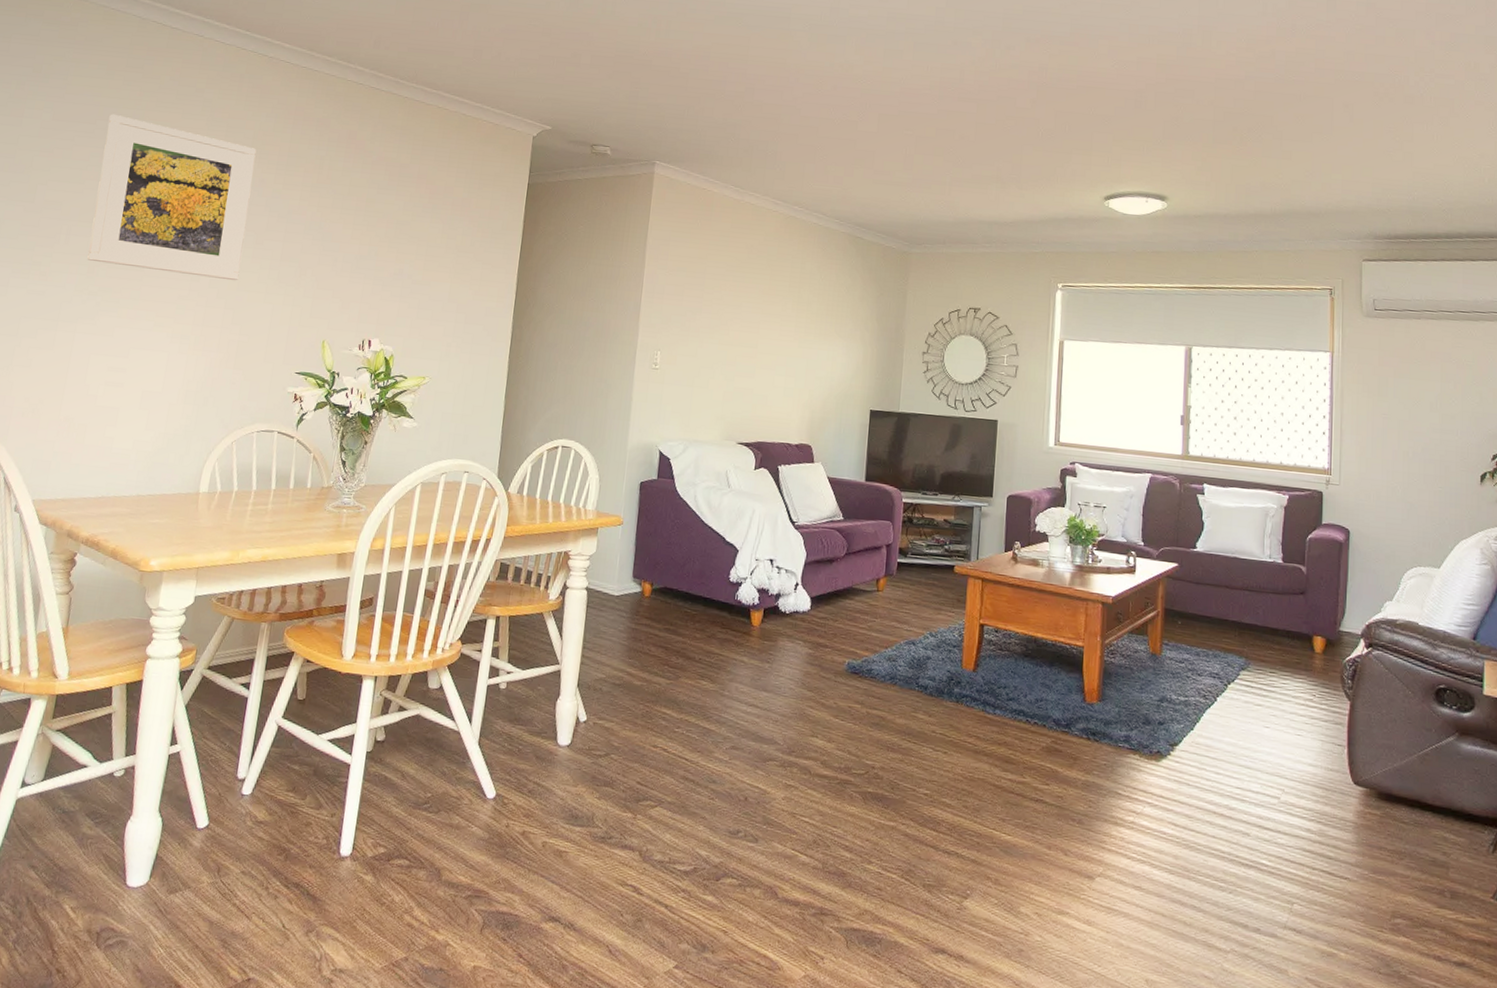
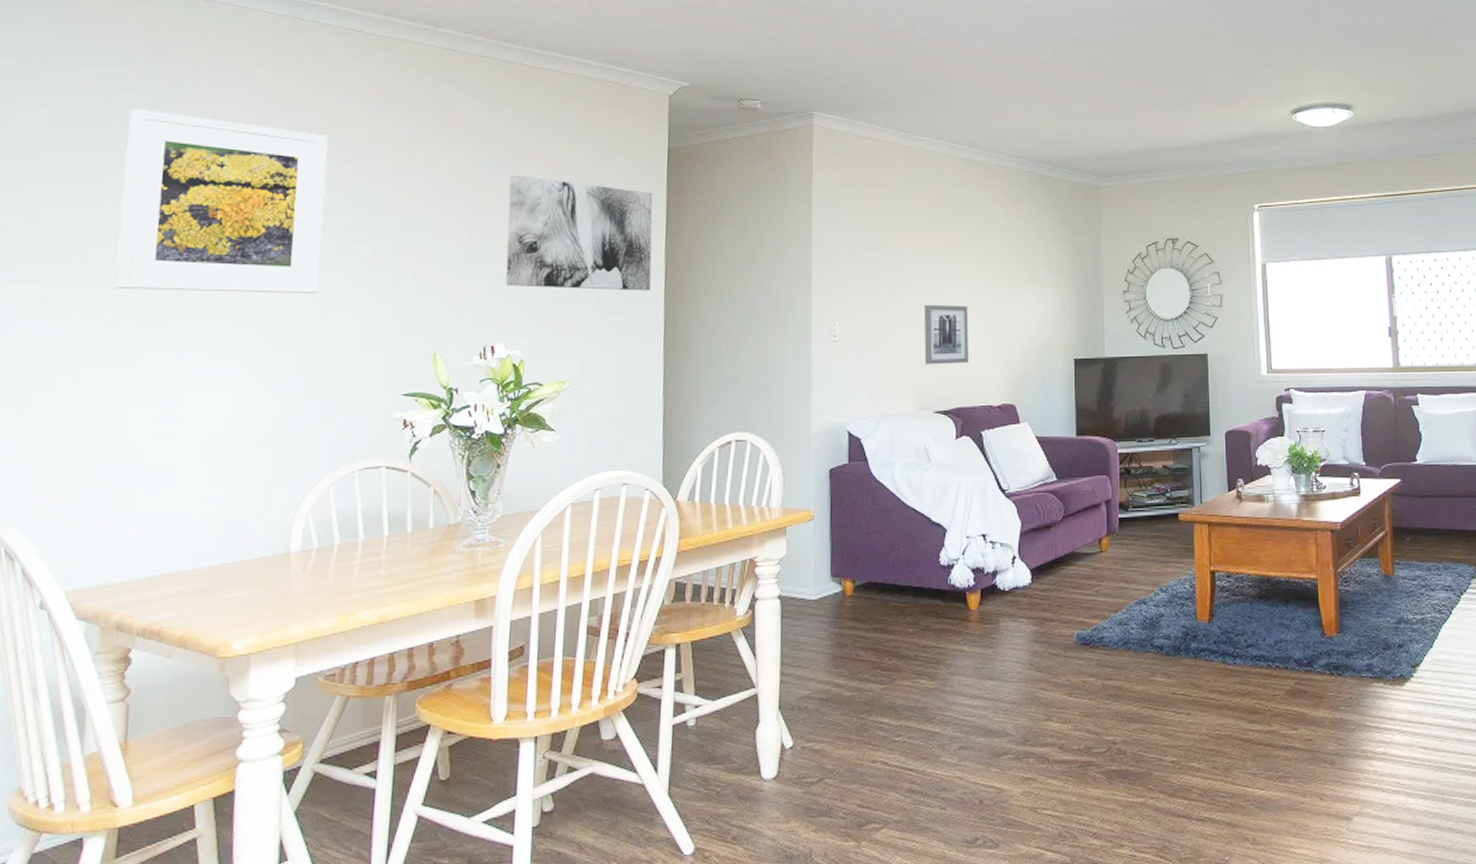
wall art: none [385,195,512,307] -> present [505,175,653,291]
wall art: none [733,344,777,402] -> present [924,304,968,365]

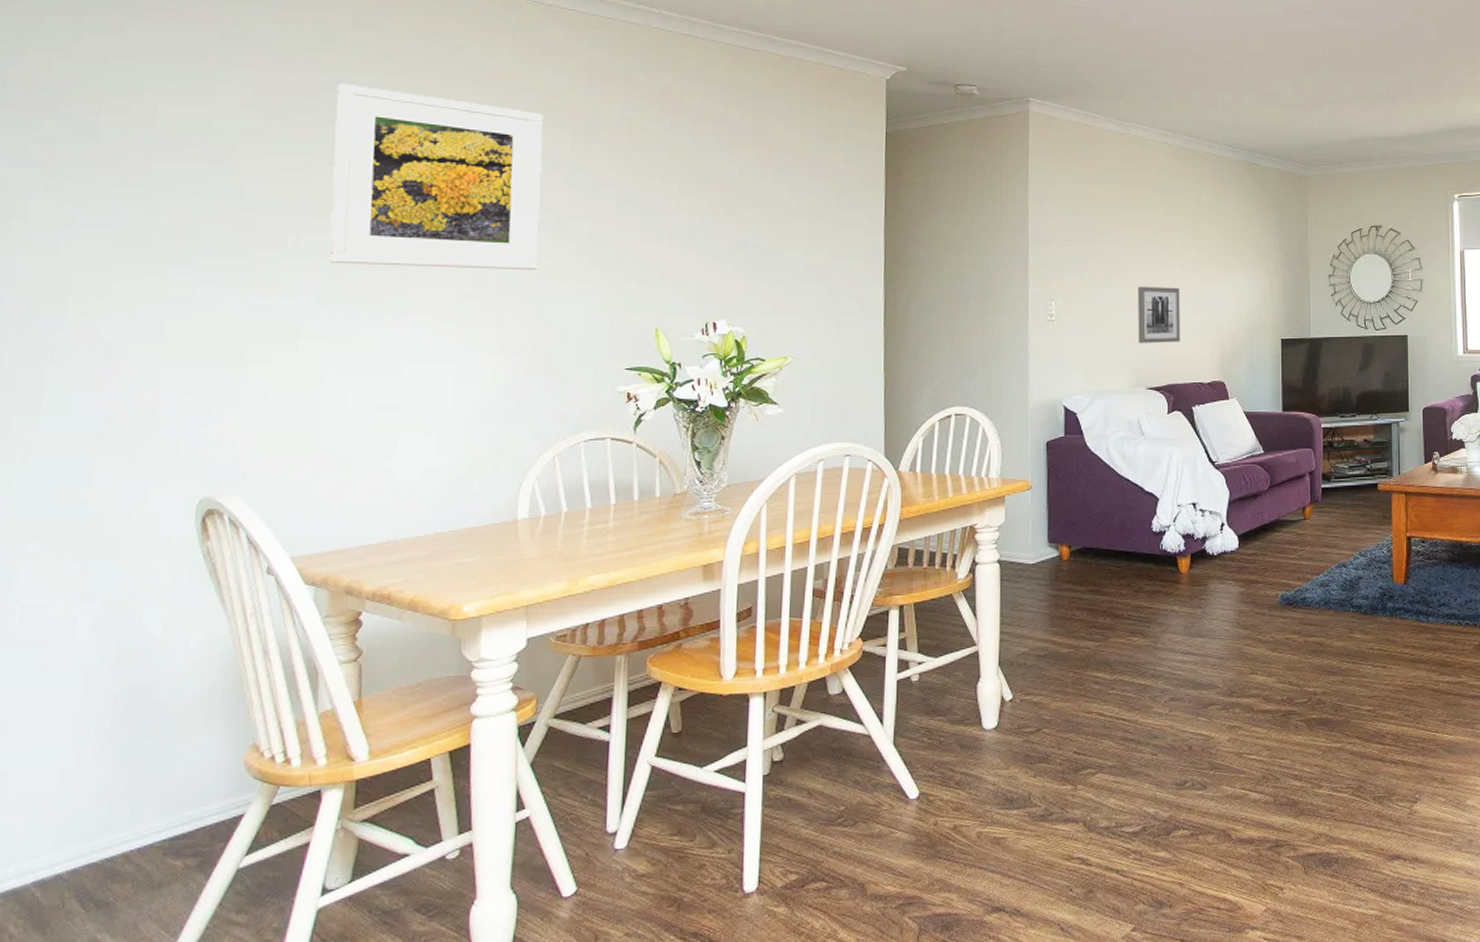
wall art: present [505,175,653,291] -> none [726,156,872,271]

